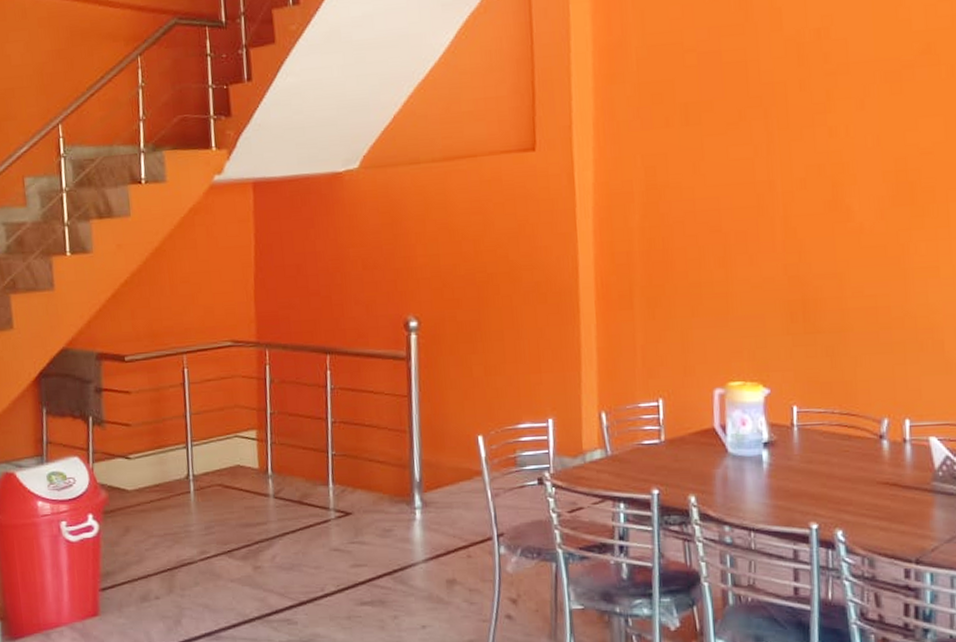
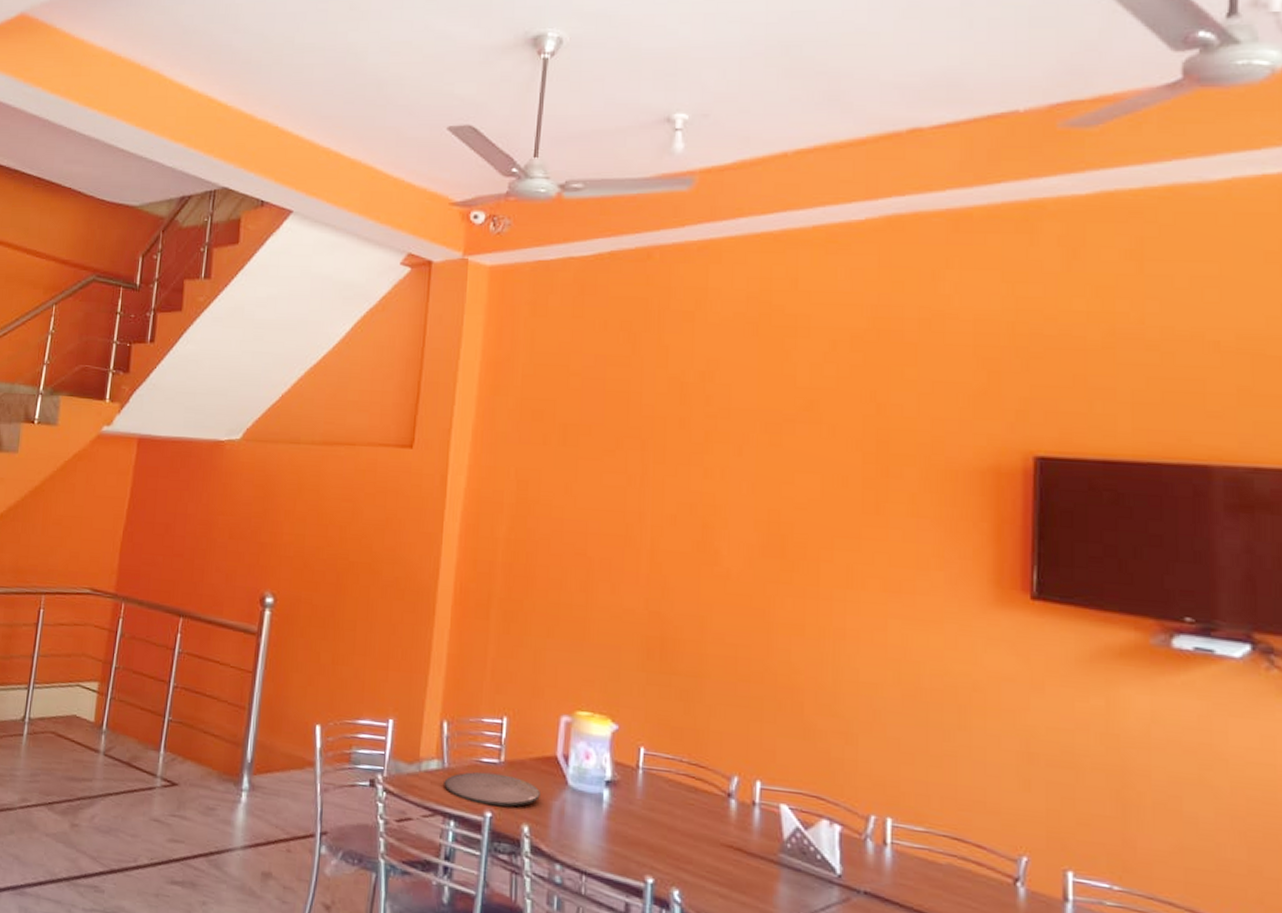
plate: none [609,452,703,484] -> present [444,771,540,807]

